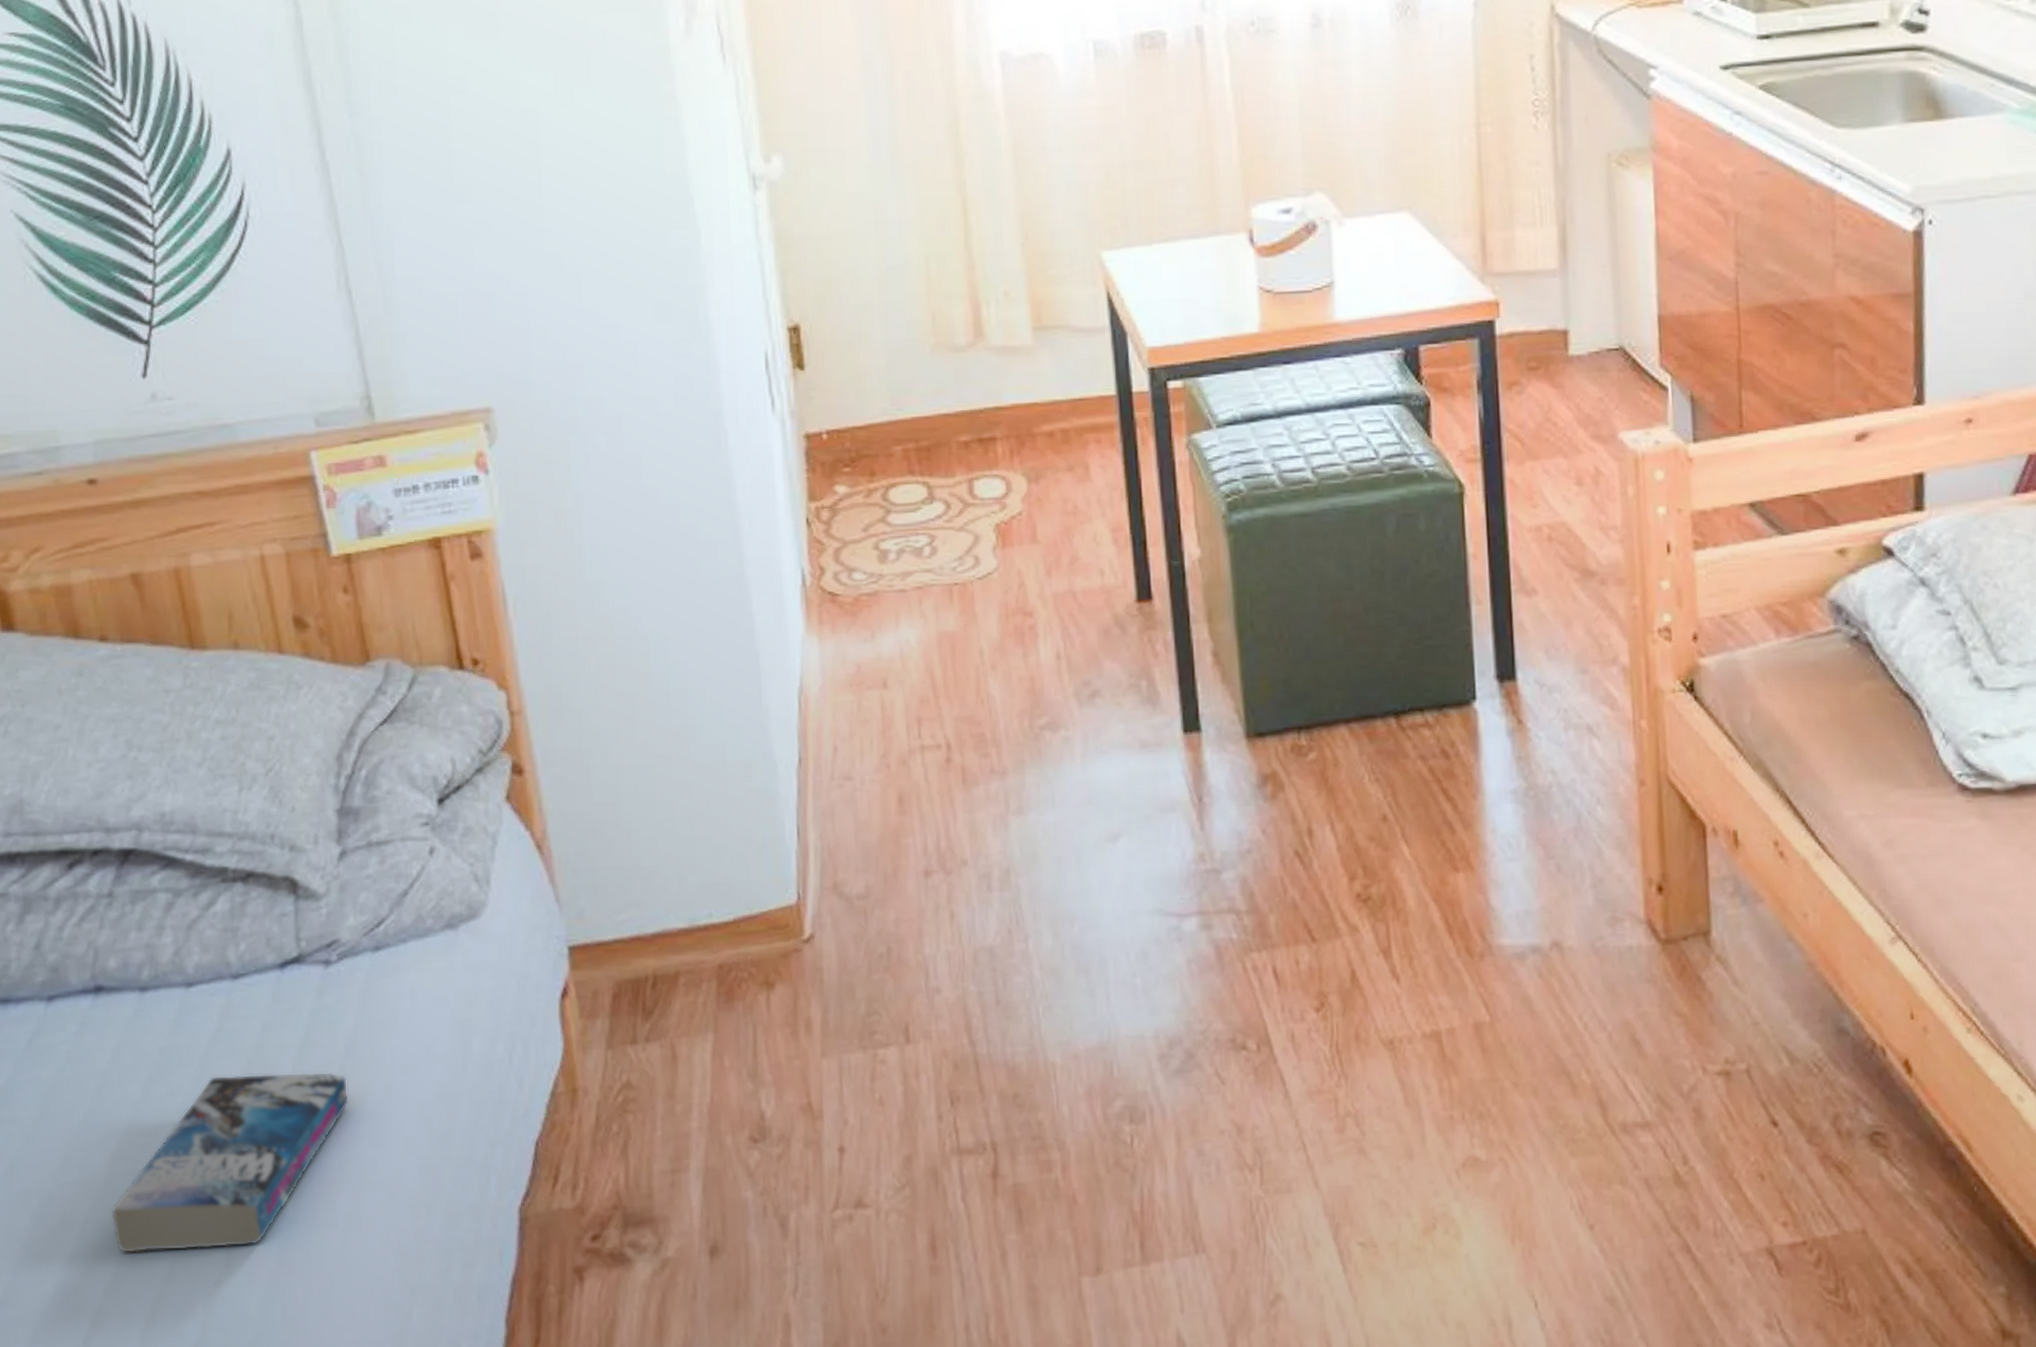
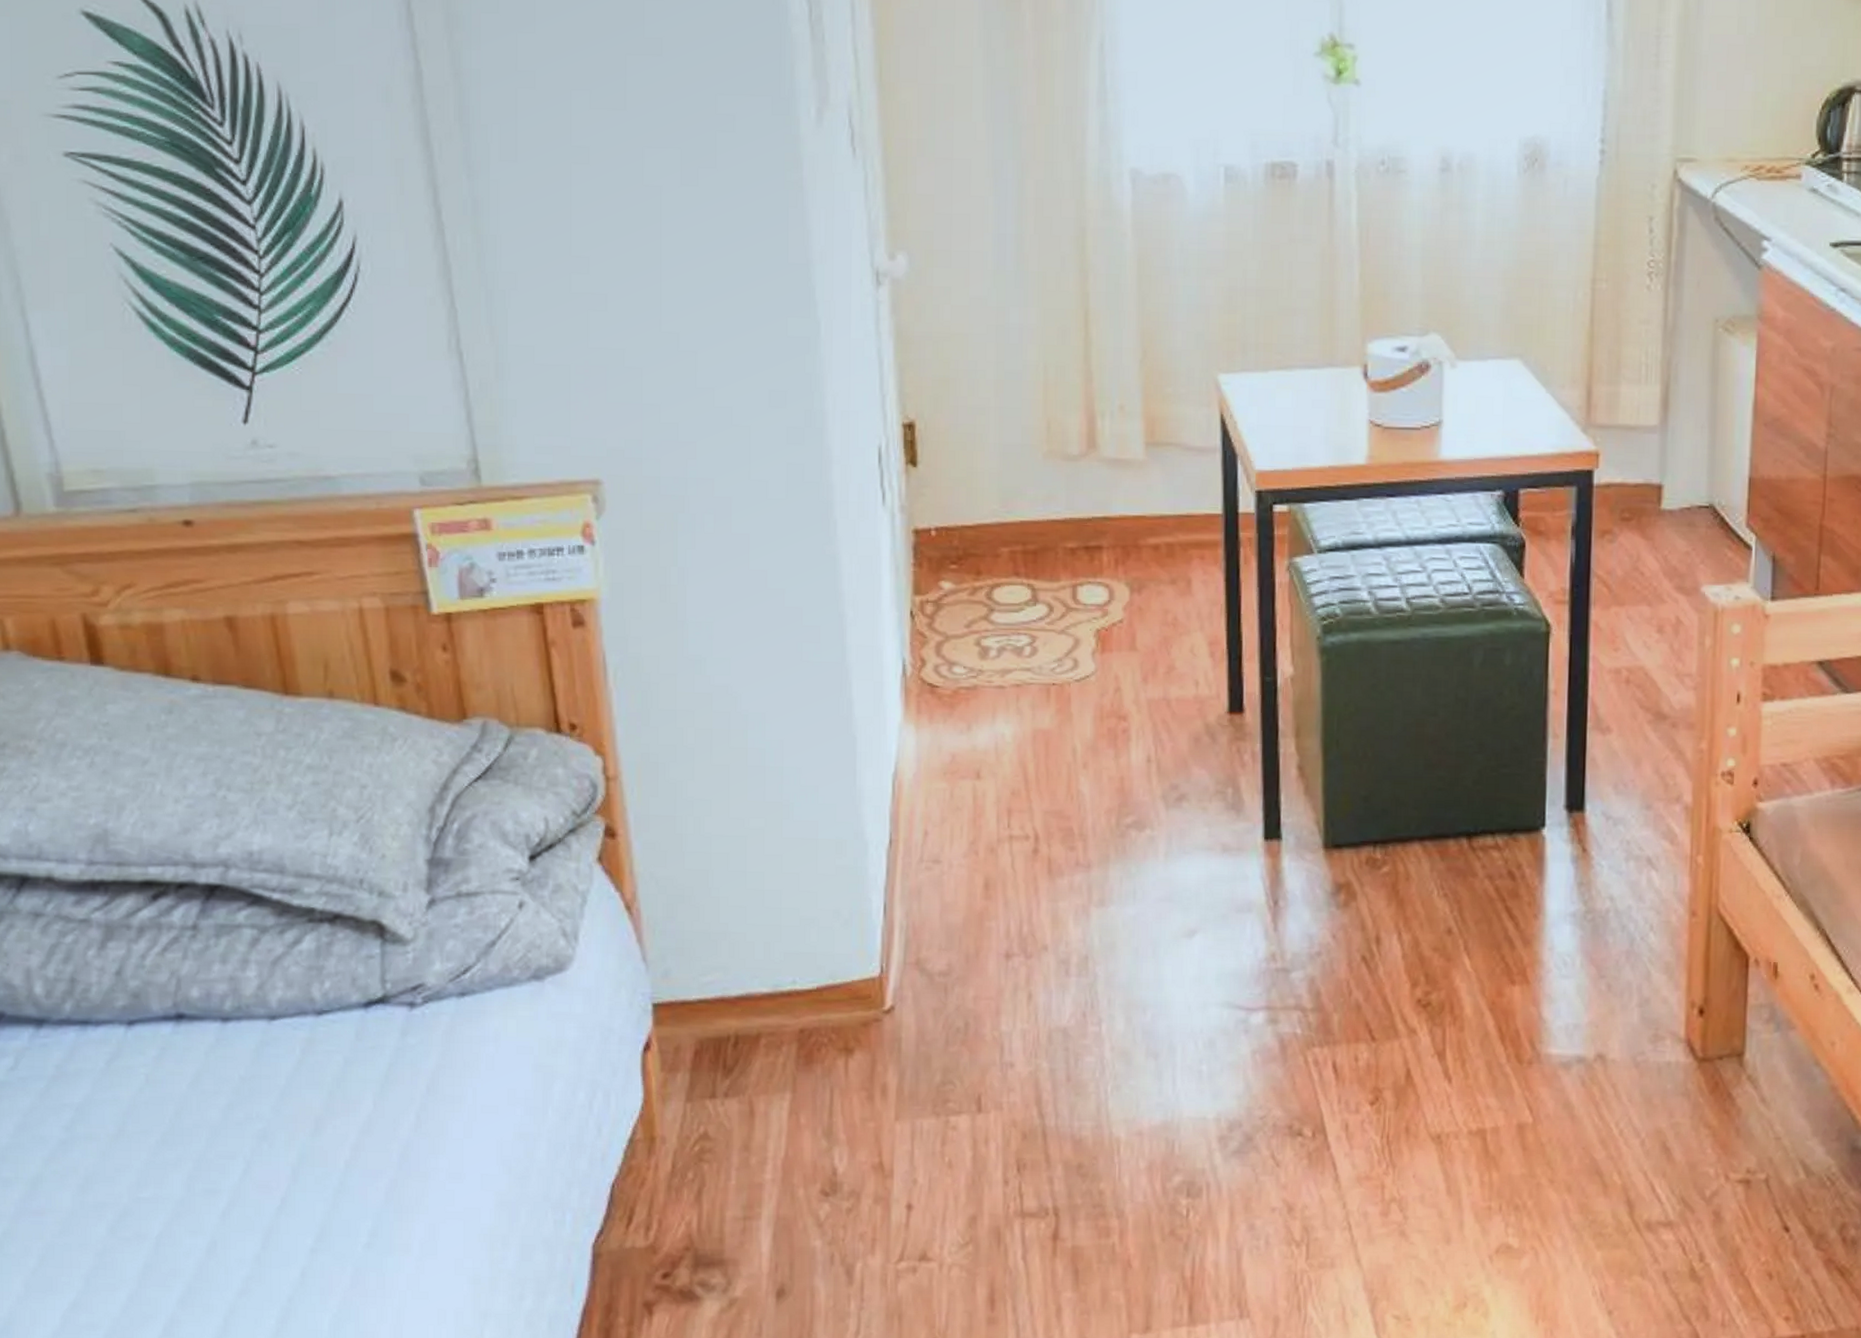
book: present [111,1072,349,1254] -> none [187,1105,428,1268]

